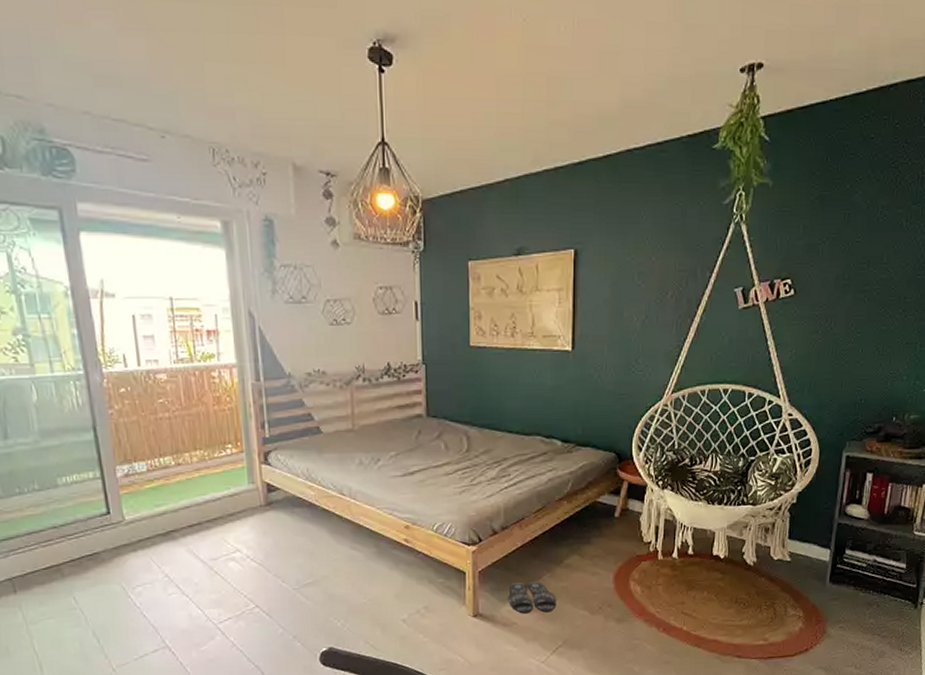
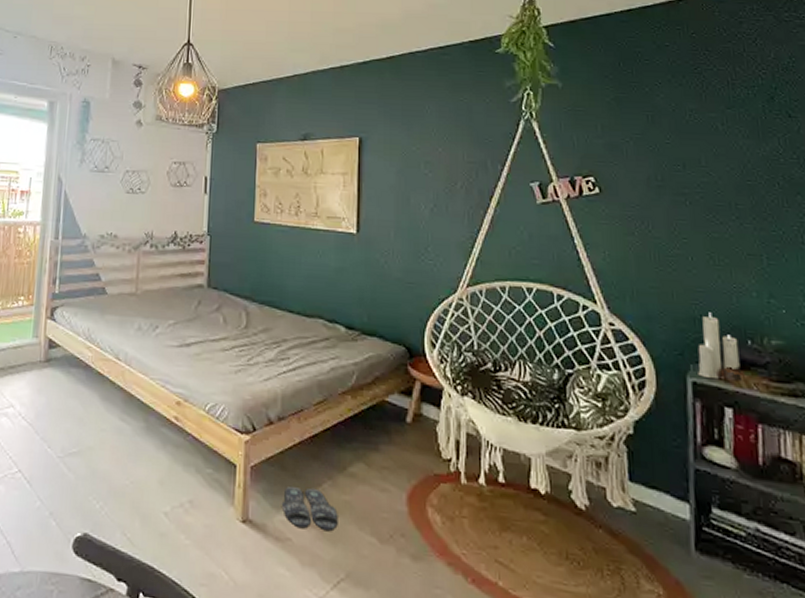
candle: none [851,396,886,452] -> present [698,312,743,382]

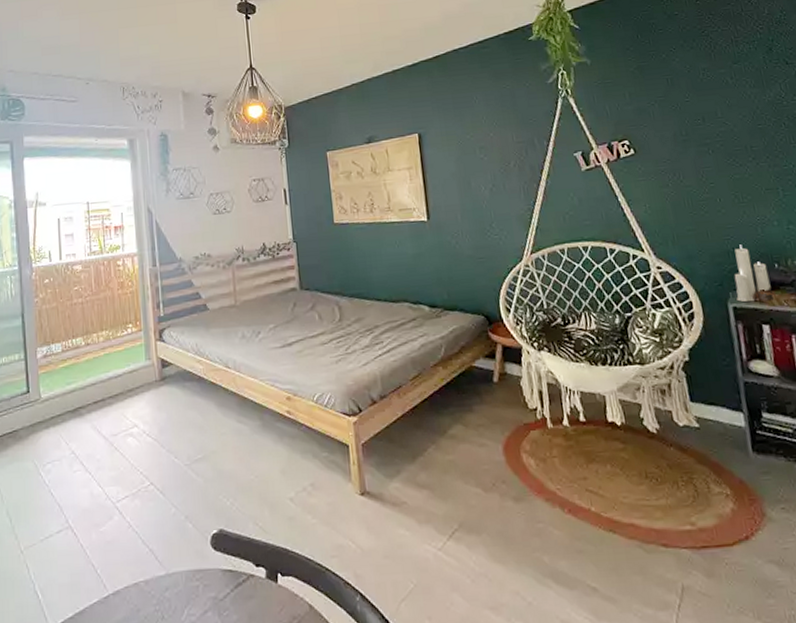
slippers: present [281,485,338,532] -> none [393,453,446,492]

